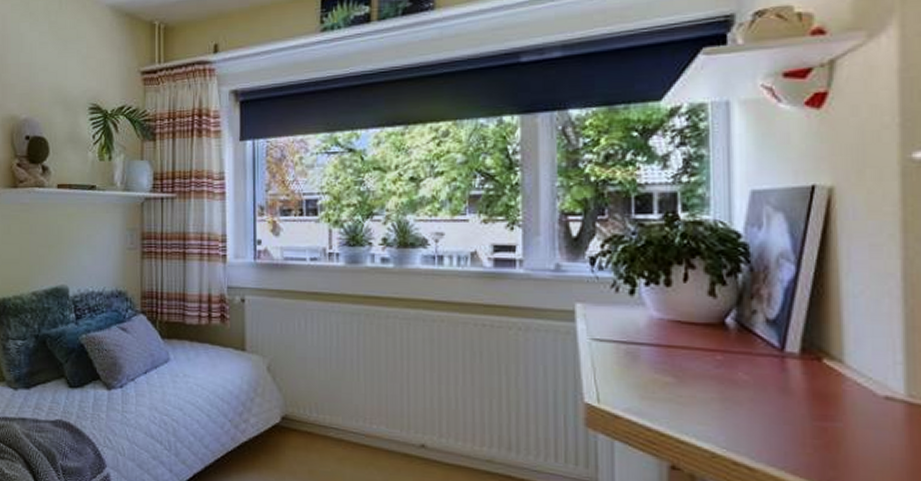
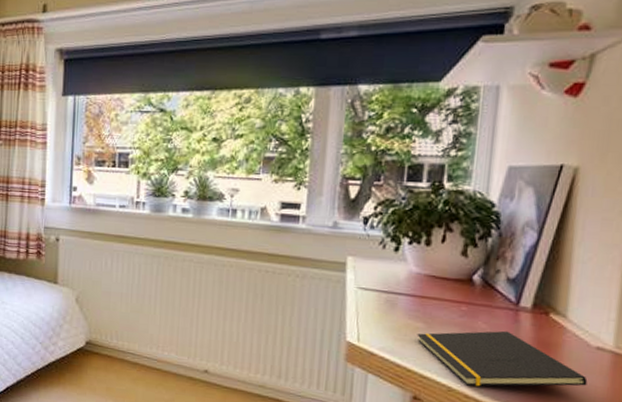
notepad: none [667,382,880,451] -> present [417,330,588,387]

